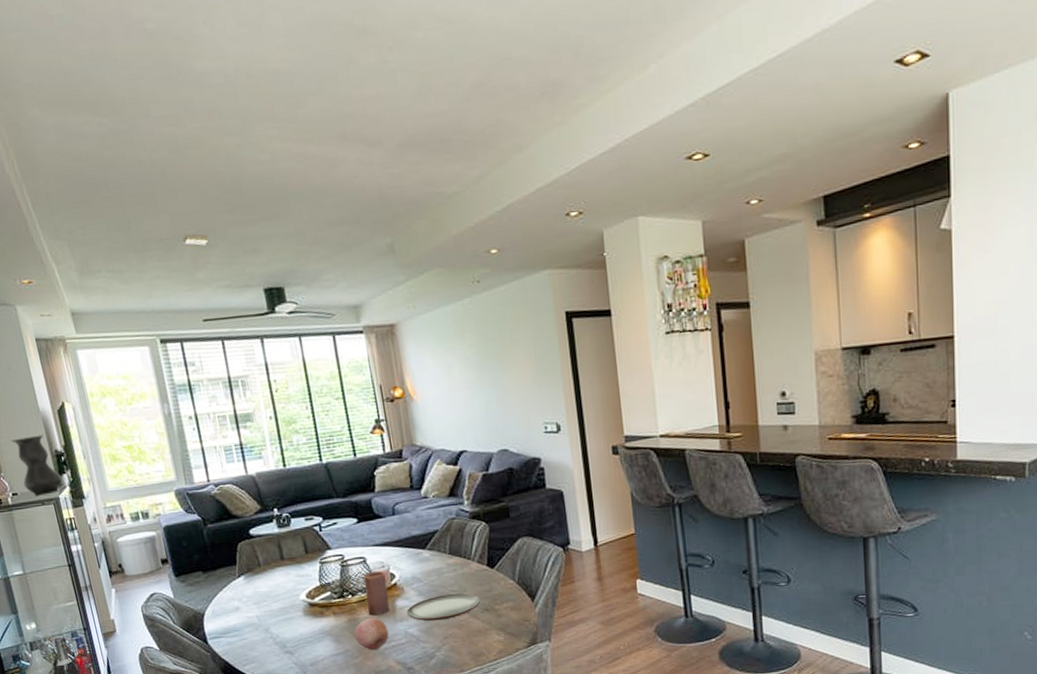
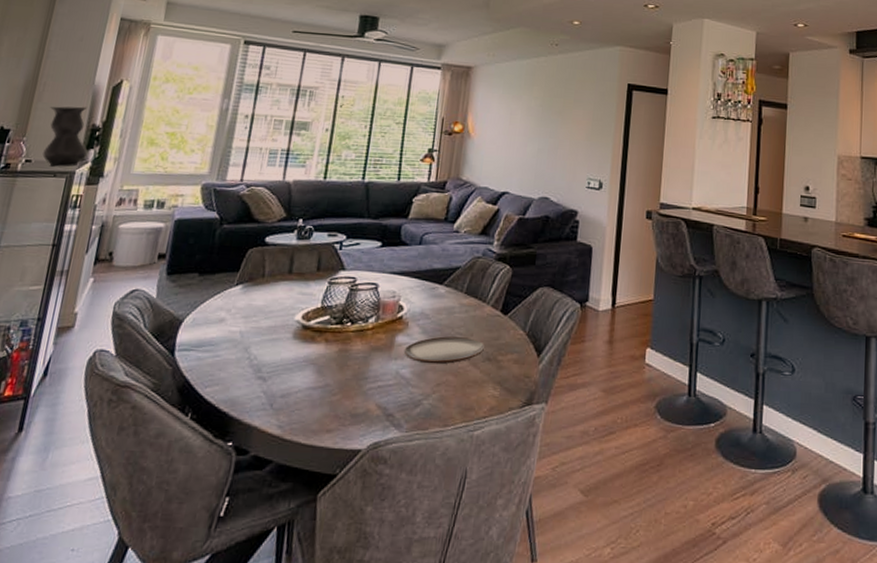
fruit: present [353,617,389,651] -> none [339,350,380,389]
candle: present [363,571,390,616] -> none [363,300,394,349]

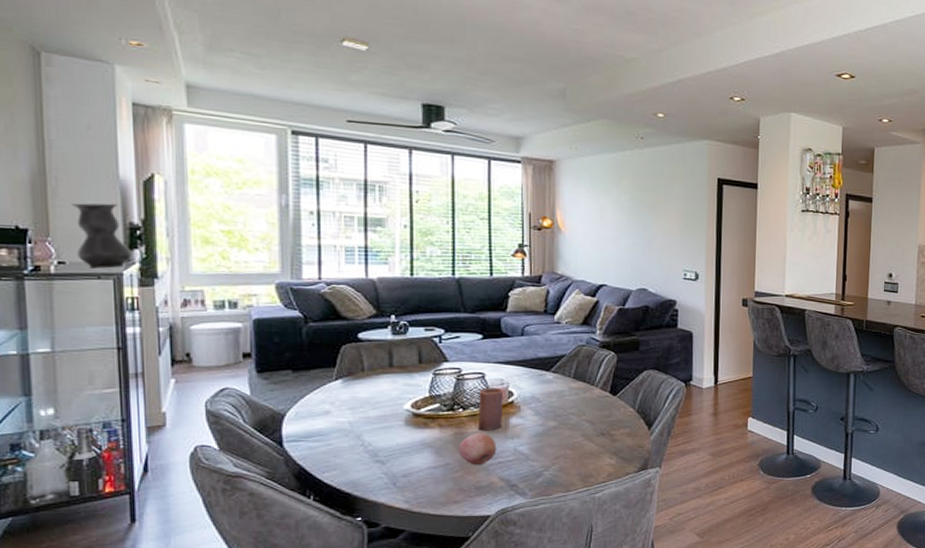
fruit: none [339,350,380,389] -> present [458,432,497,466]
candle: none [363,300,394,349] -> present [477,388,503,431]
plate: present [403,336,485,365] -> none [519,417,598,441]

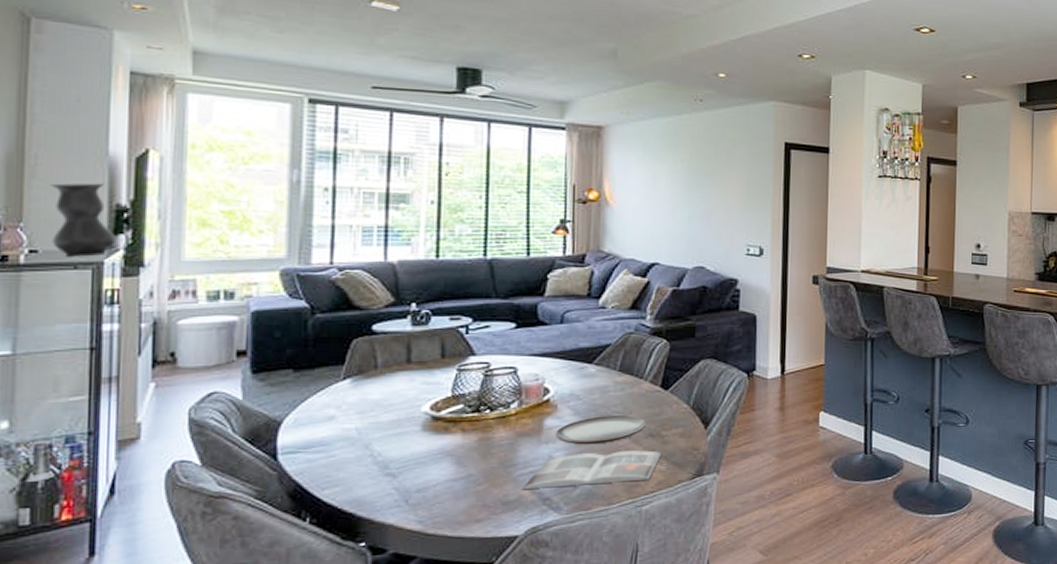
fruit: present [458,432,497,466] -> none [482,437,529,477]
candle: present [477,388,503,431] -> none [506,384,537,435]
magazine: none [492,447,612,477] -> present [522,450,662,489]
plate: none [519,417,598,441] -> present [555,415,647,445]

